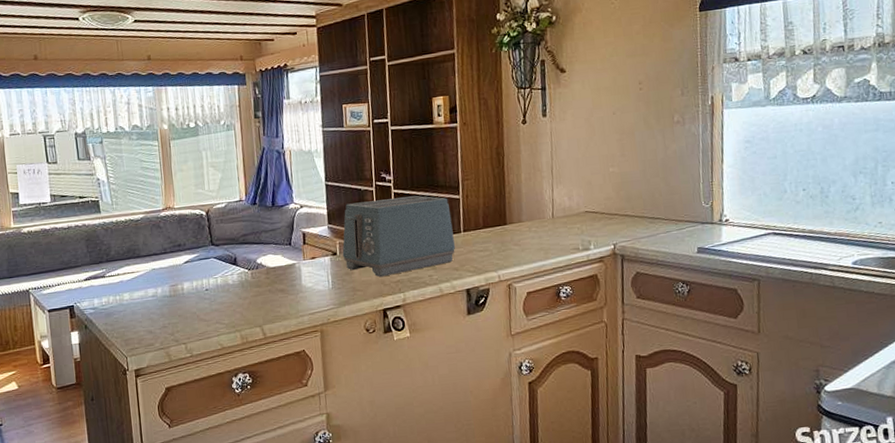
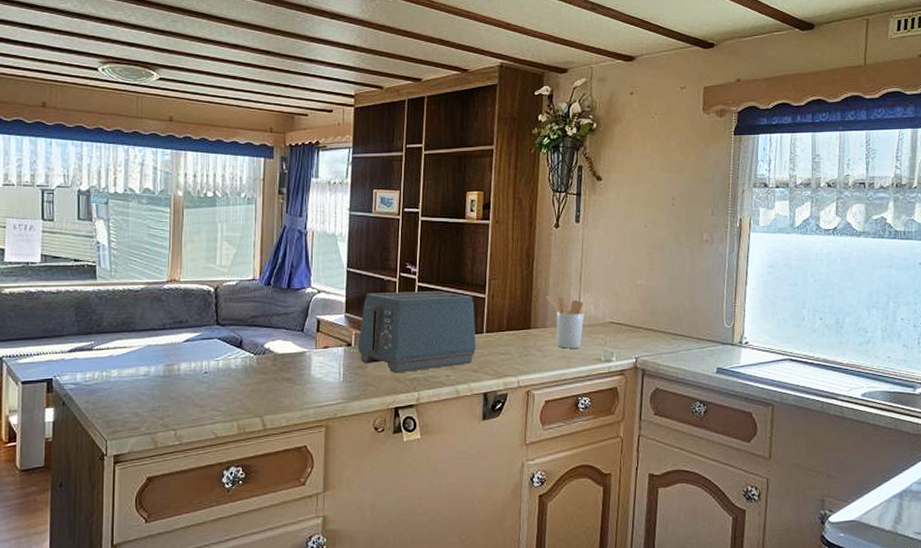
utensil holder: none [518,189,559,241] -> present [545,295,585,349]

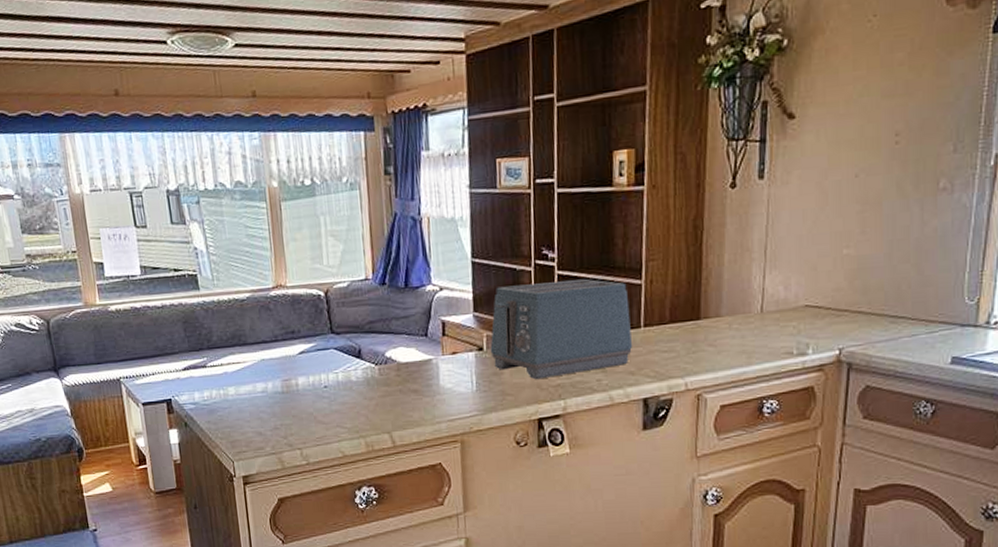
utensil holder: present [545,295,585,349] -> none [719,274,771,342]

